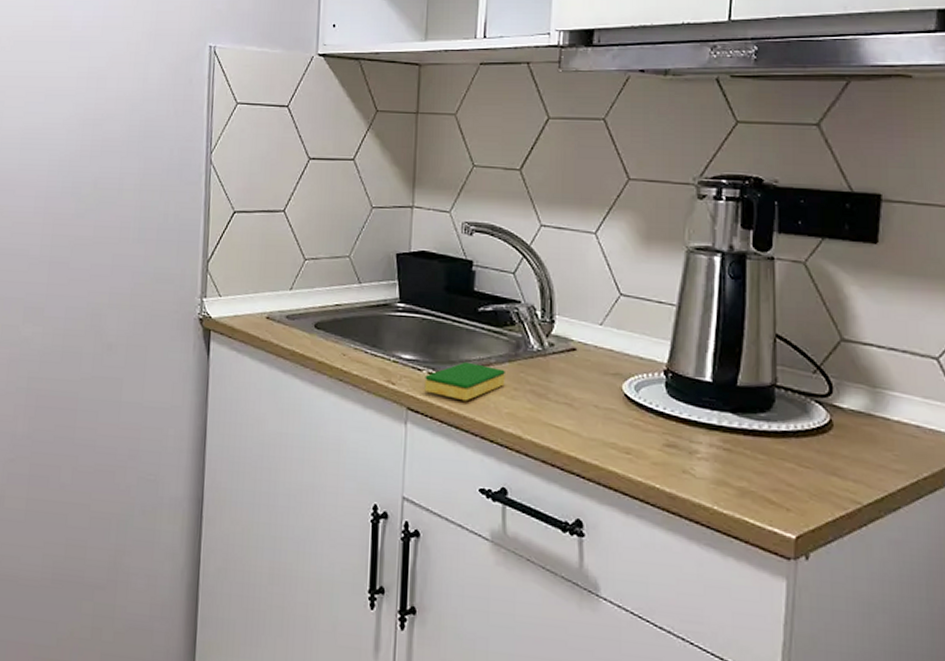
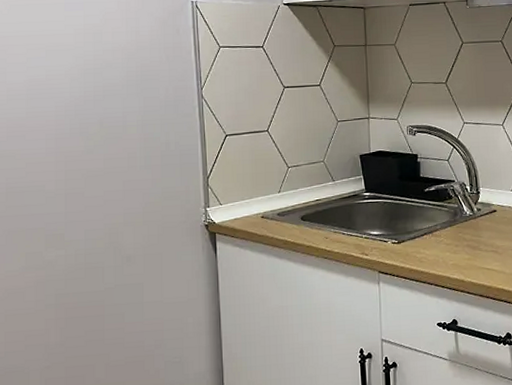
dish sponge: present [424,361,505,401] -> none [390,230,449,260]

